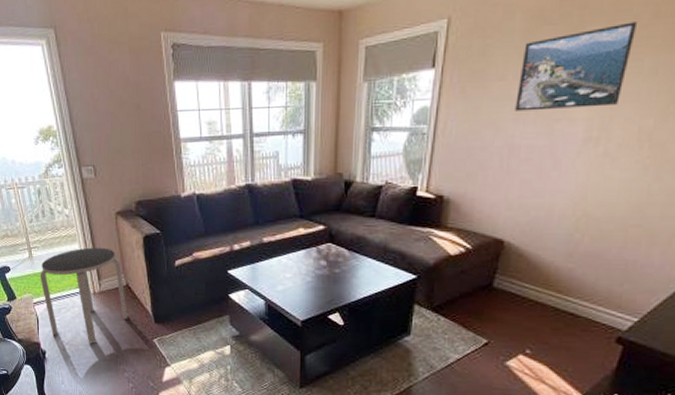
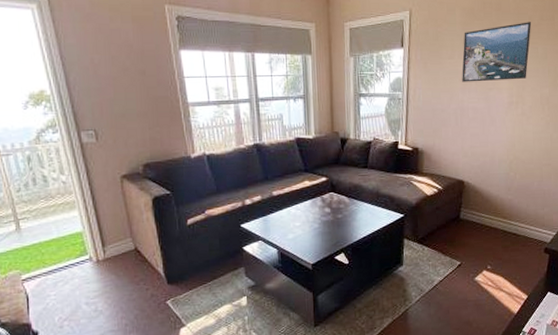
side table: present [40,247,128,344] -> none [30,212,137,316]

